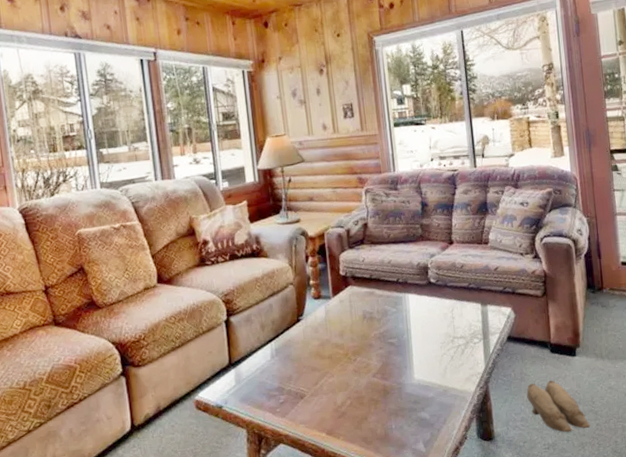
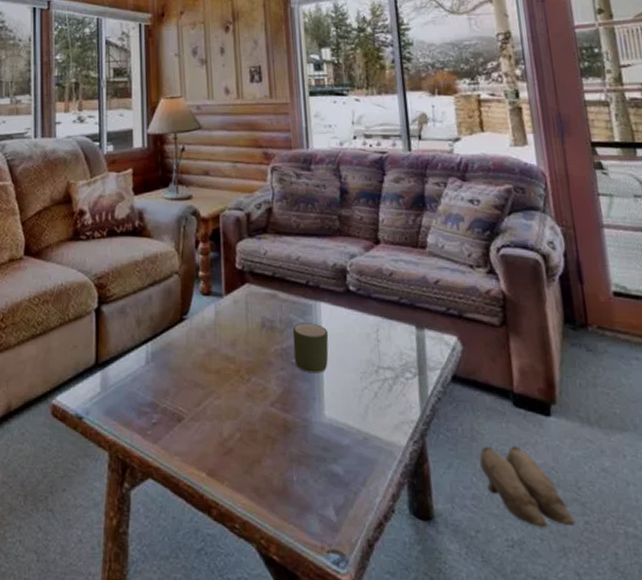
mug: none [387,310,416,349] -> present [292,323,329,374]

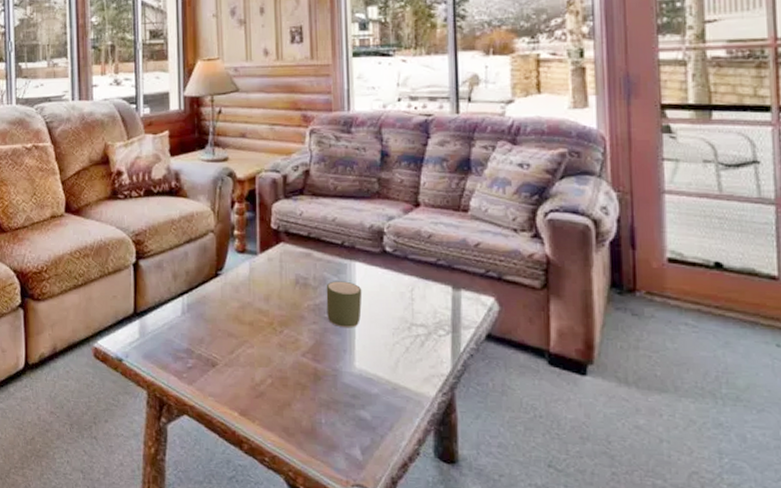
slippers: present [479,446,576,528] -> none [508,400,602,477]

